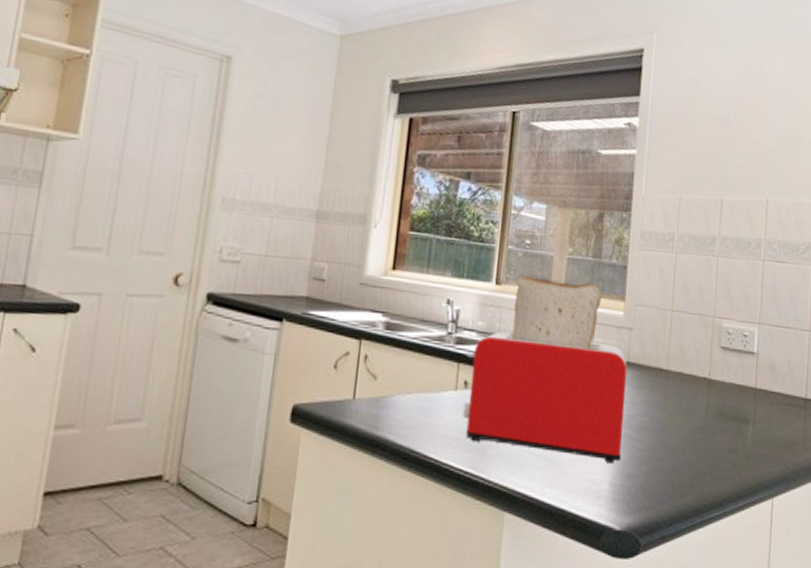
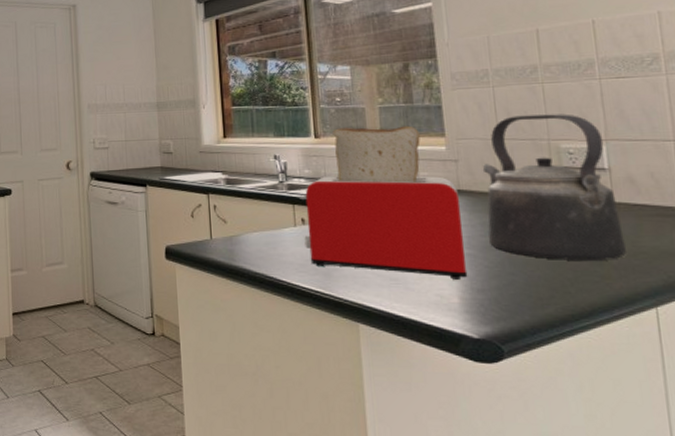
kettle: none [647,287,759,448] -> present [482,114,626,260]

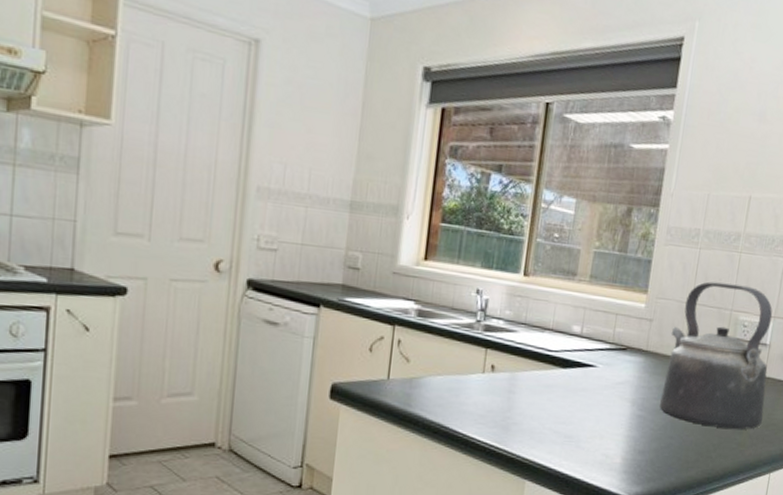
toaster: present [299,125,468,280] -> none [489,268,646,440]

